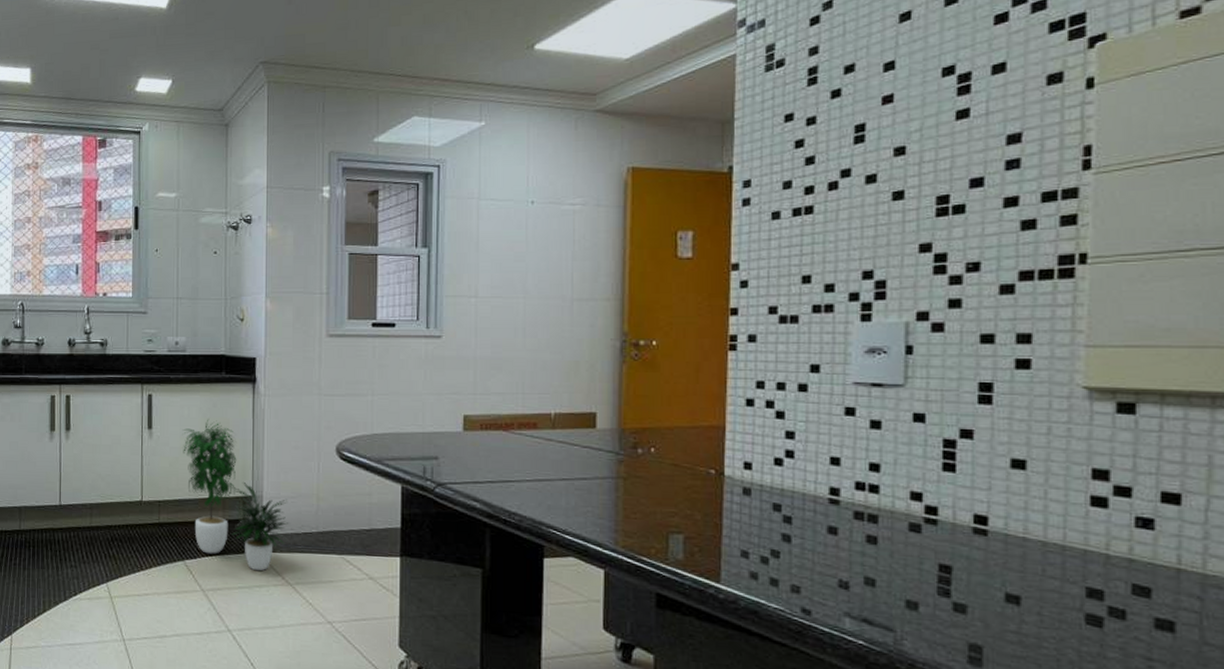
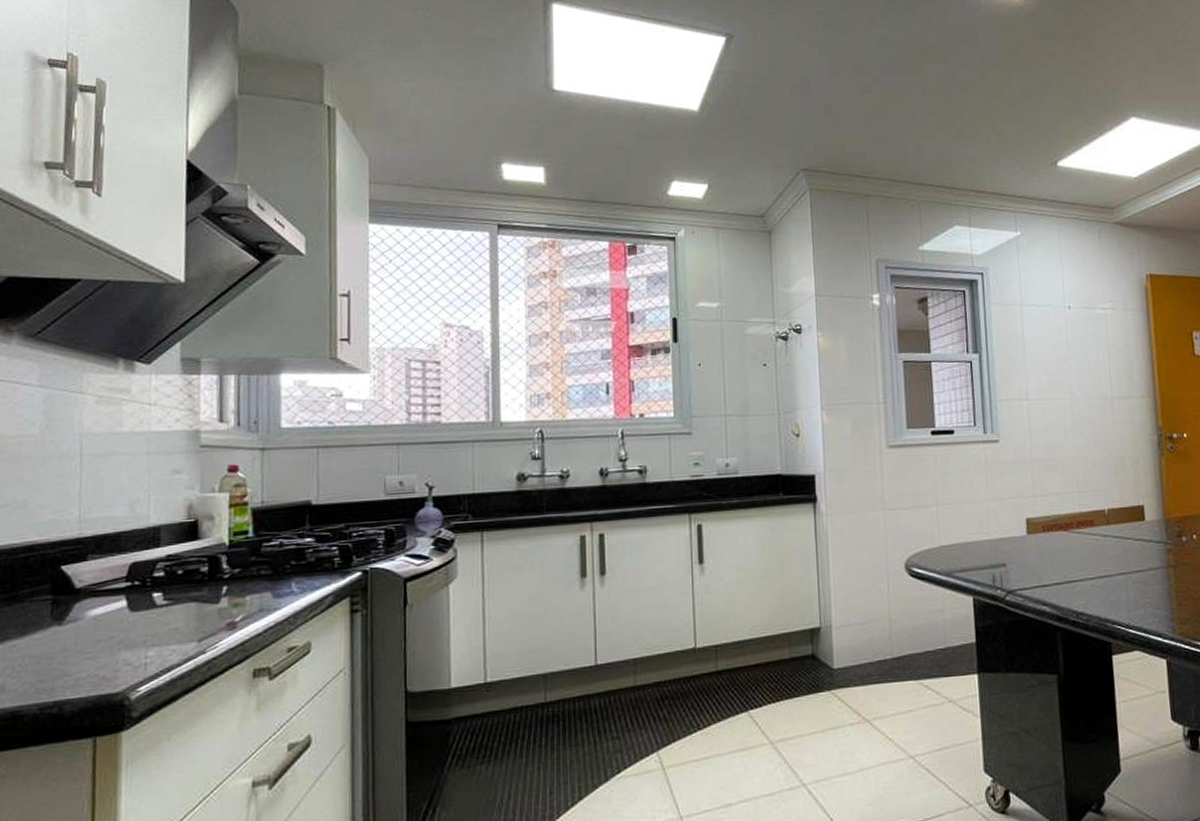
potted plant: present [183,419,290,571] -> none [739,546,862,711]

